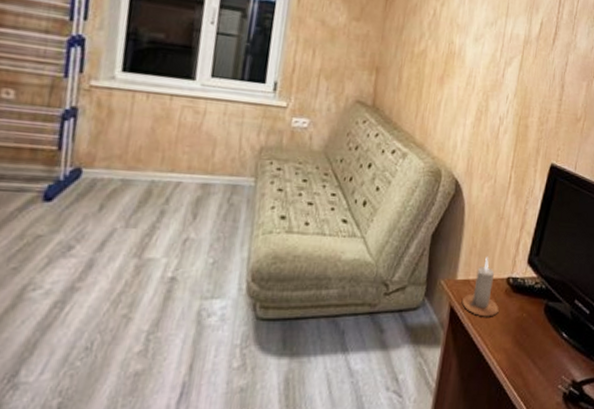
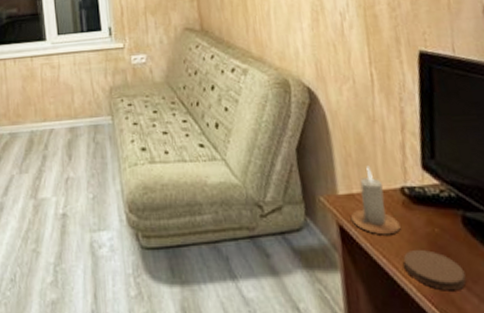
coaster: none [493,330,536,364] -> present [403,249,466,290]

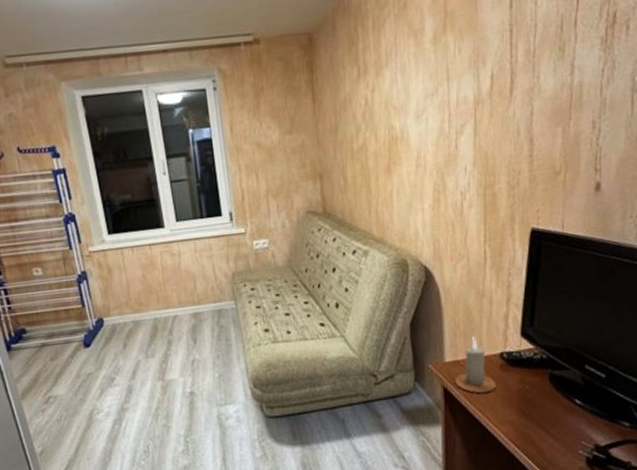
coaster: present [403,249,466,290] -> none [496,403,546,434]

